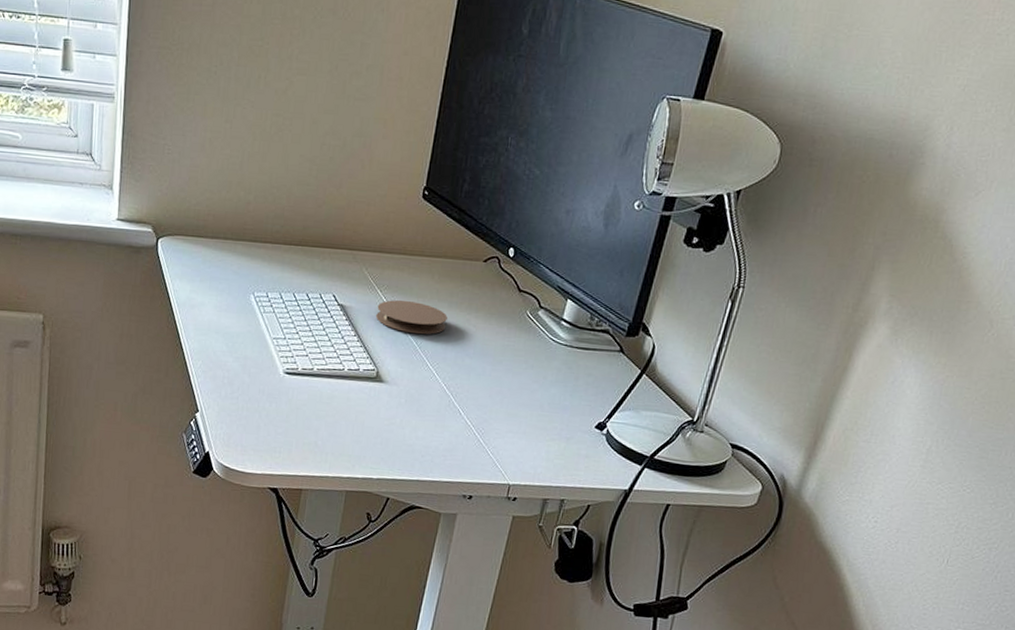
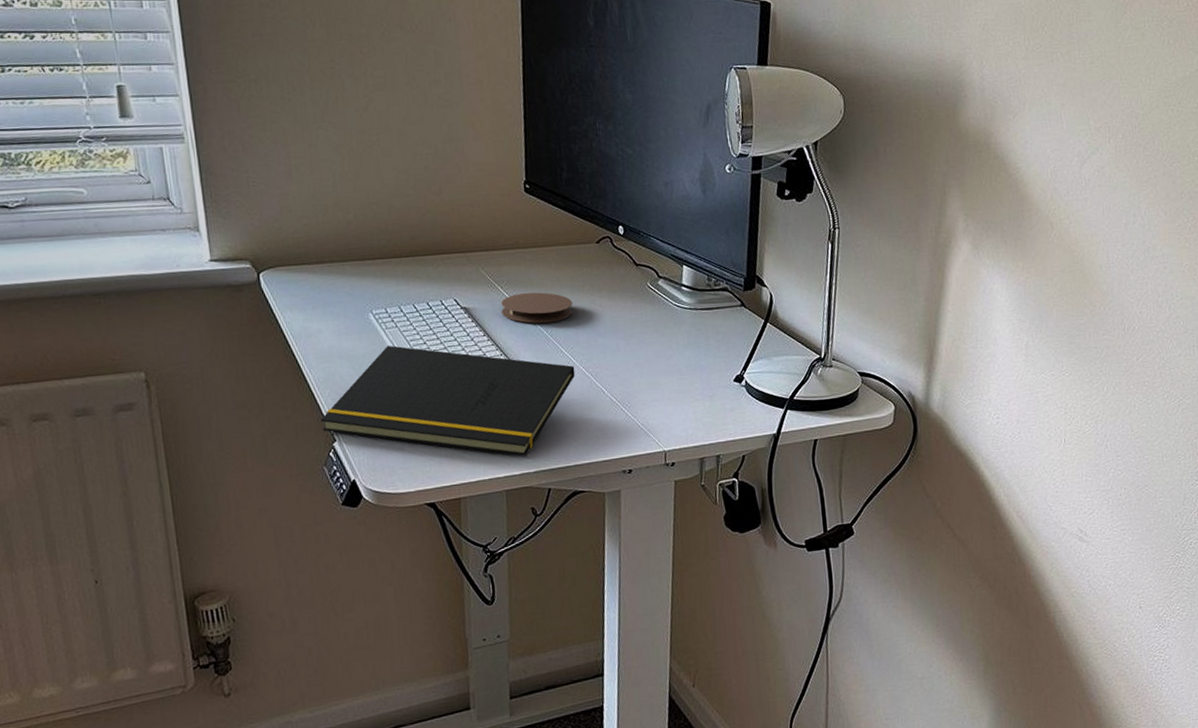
notepad: none [188,328,437,462] -> present [321,345,575,456]

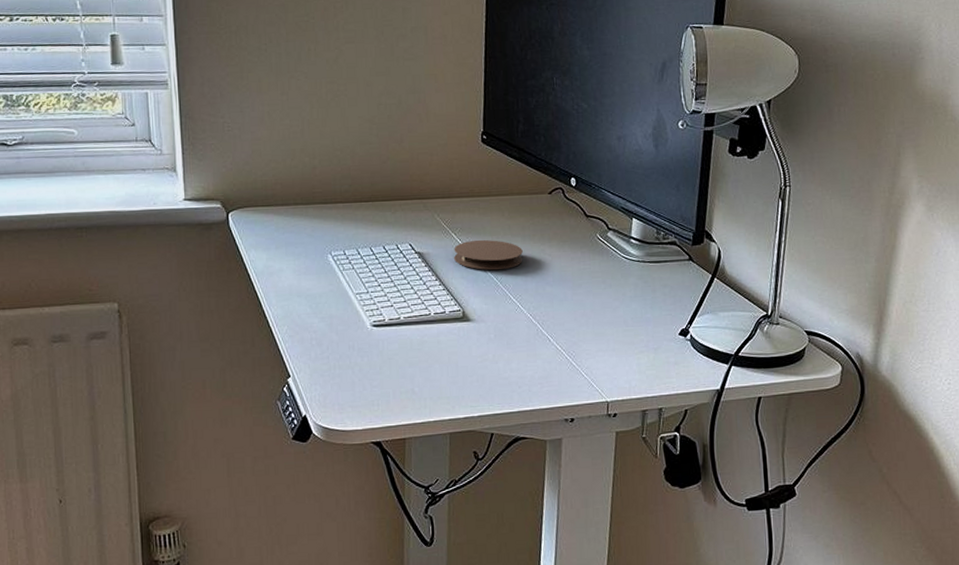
notepad: present [321,345,575,456] -> none [277,286,523,400]

